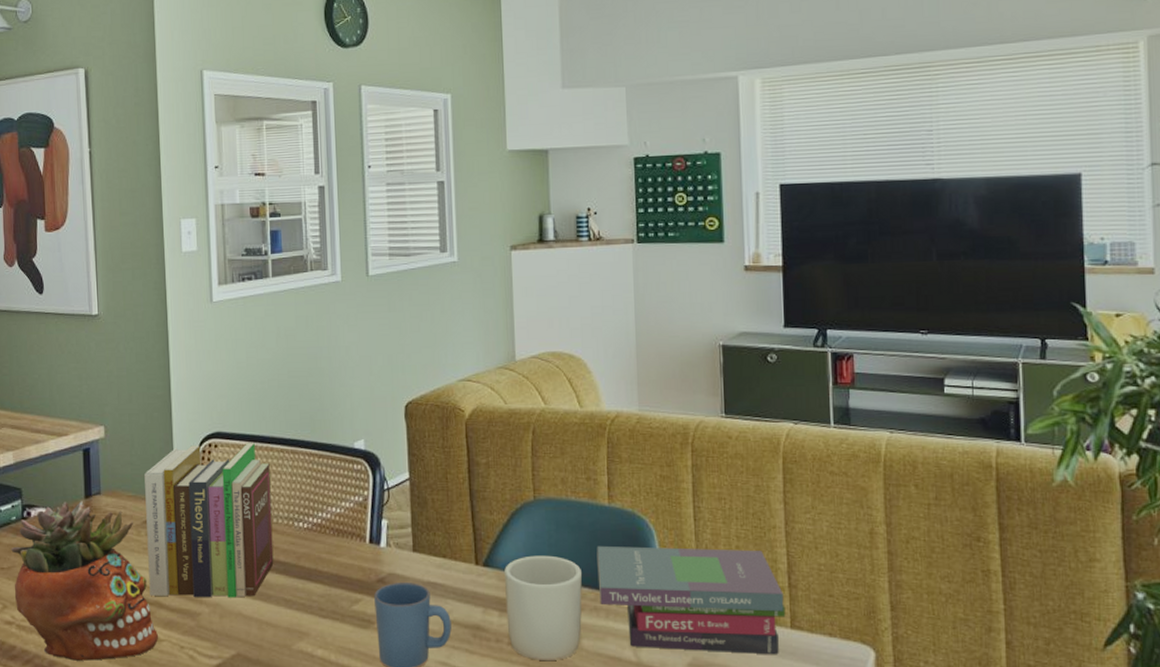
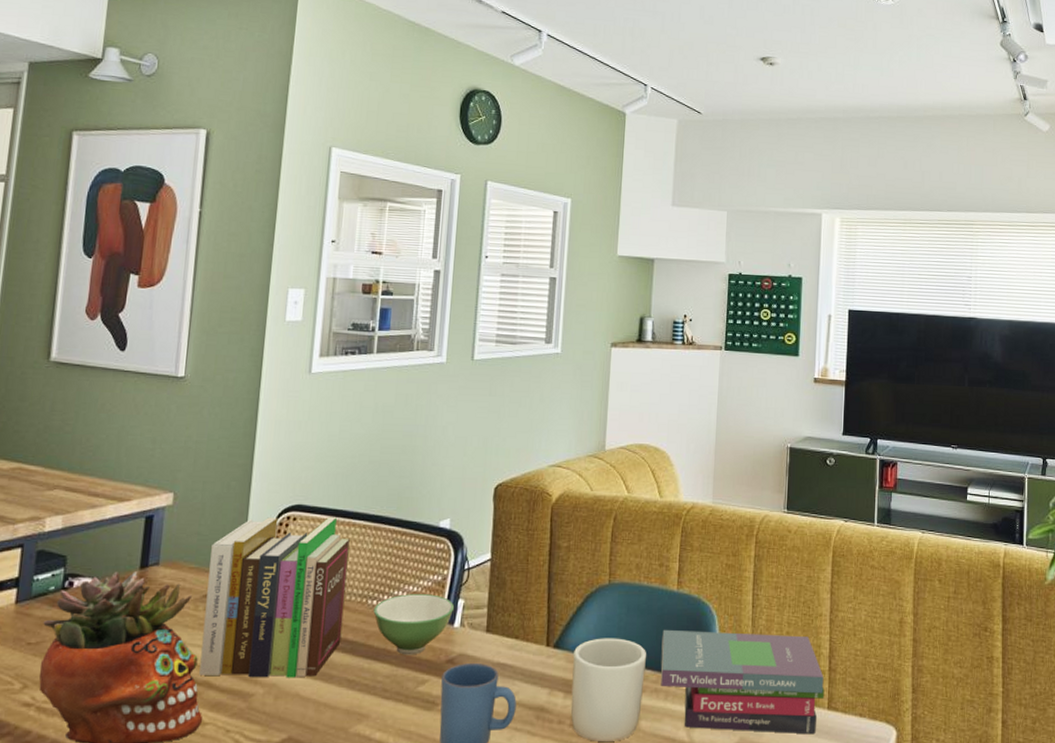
bowl: none [300,515,379,575] -> present [373,594,455,655]

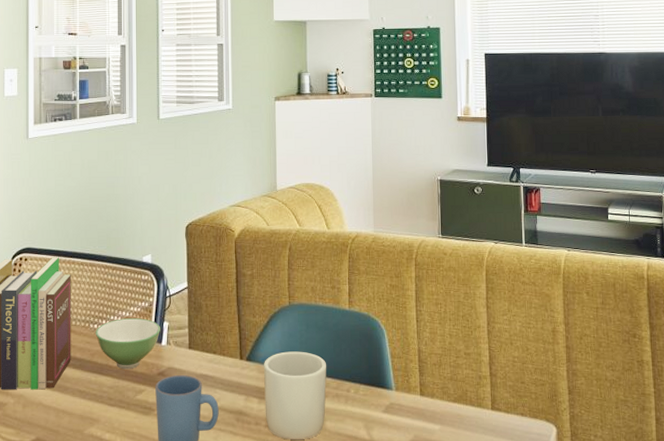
books: present [661,629,825,735] -> none [339,343,488,432]

